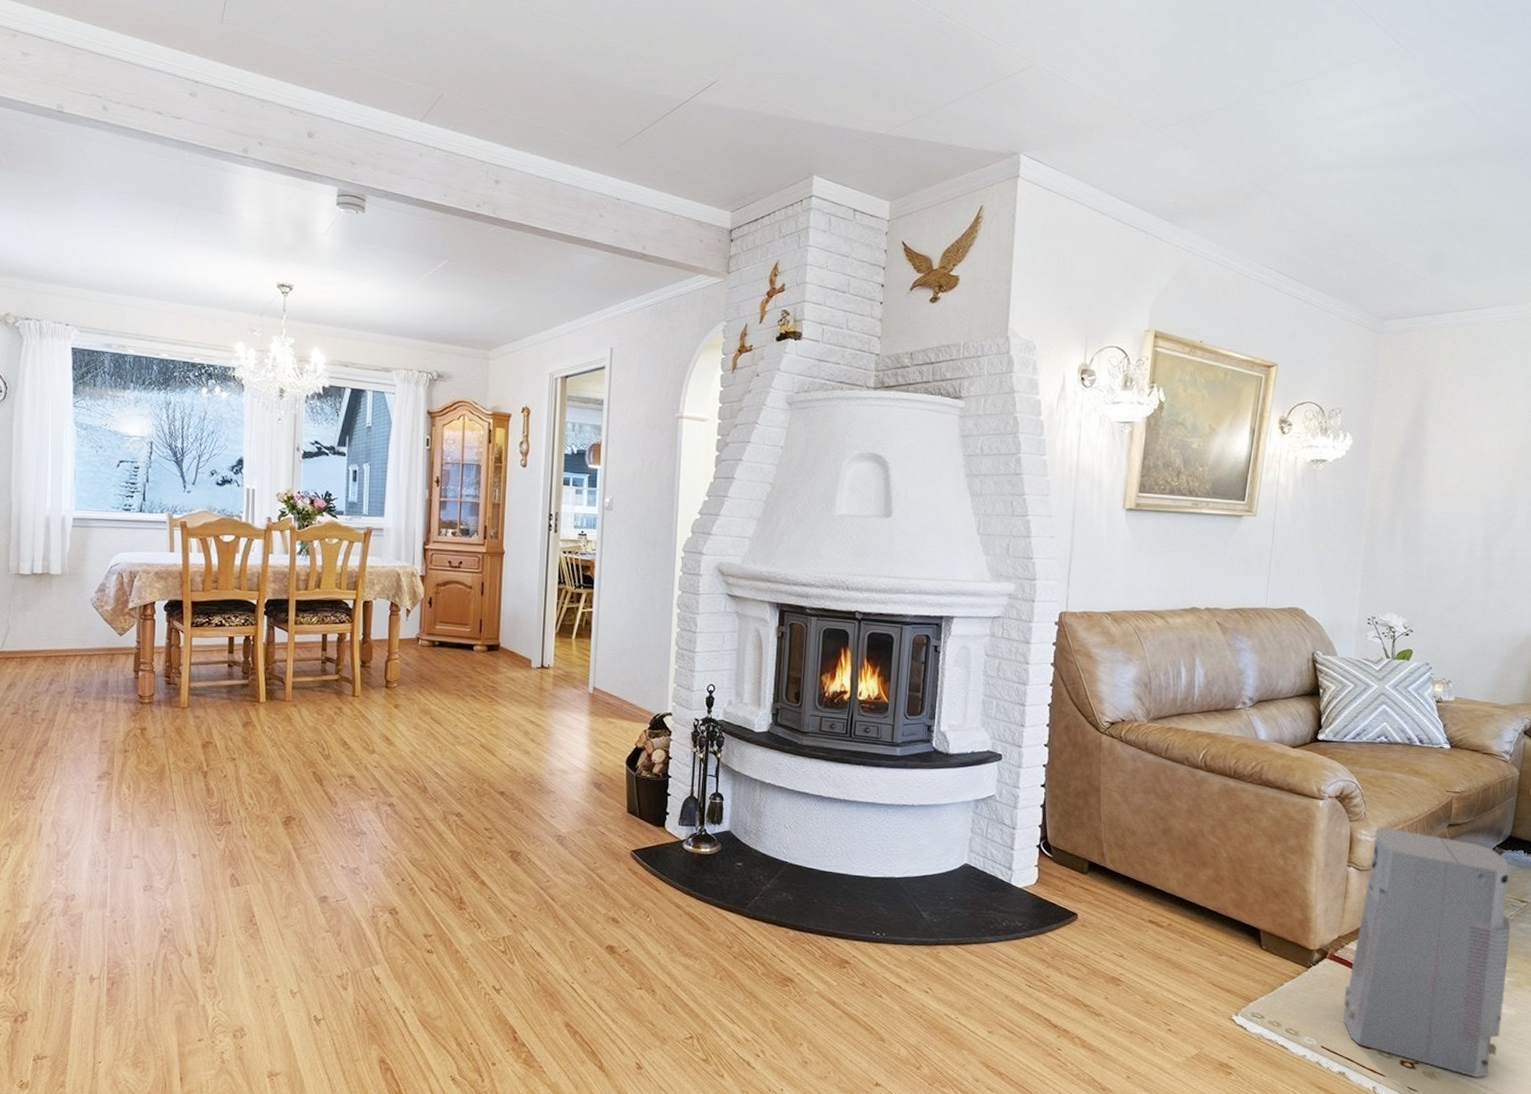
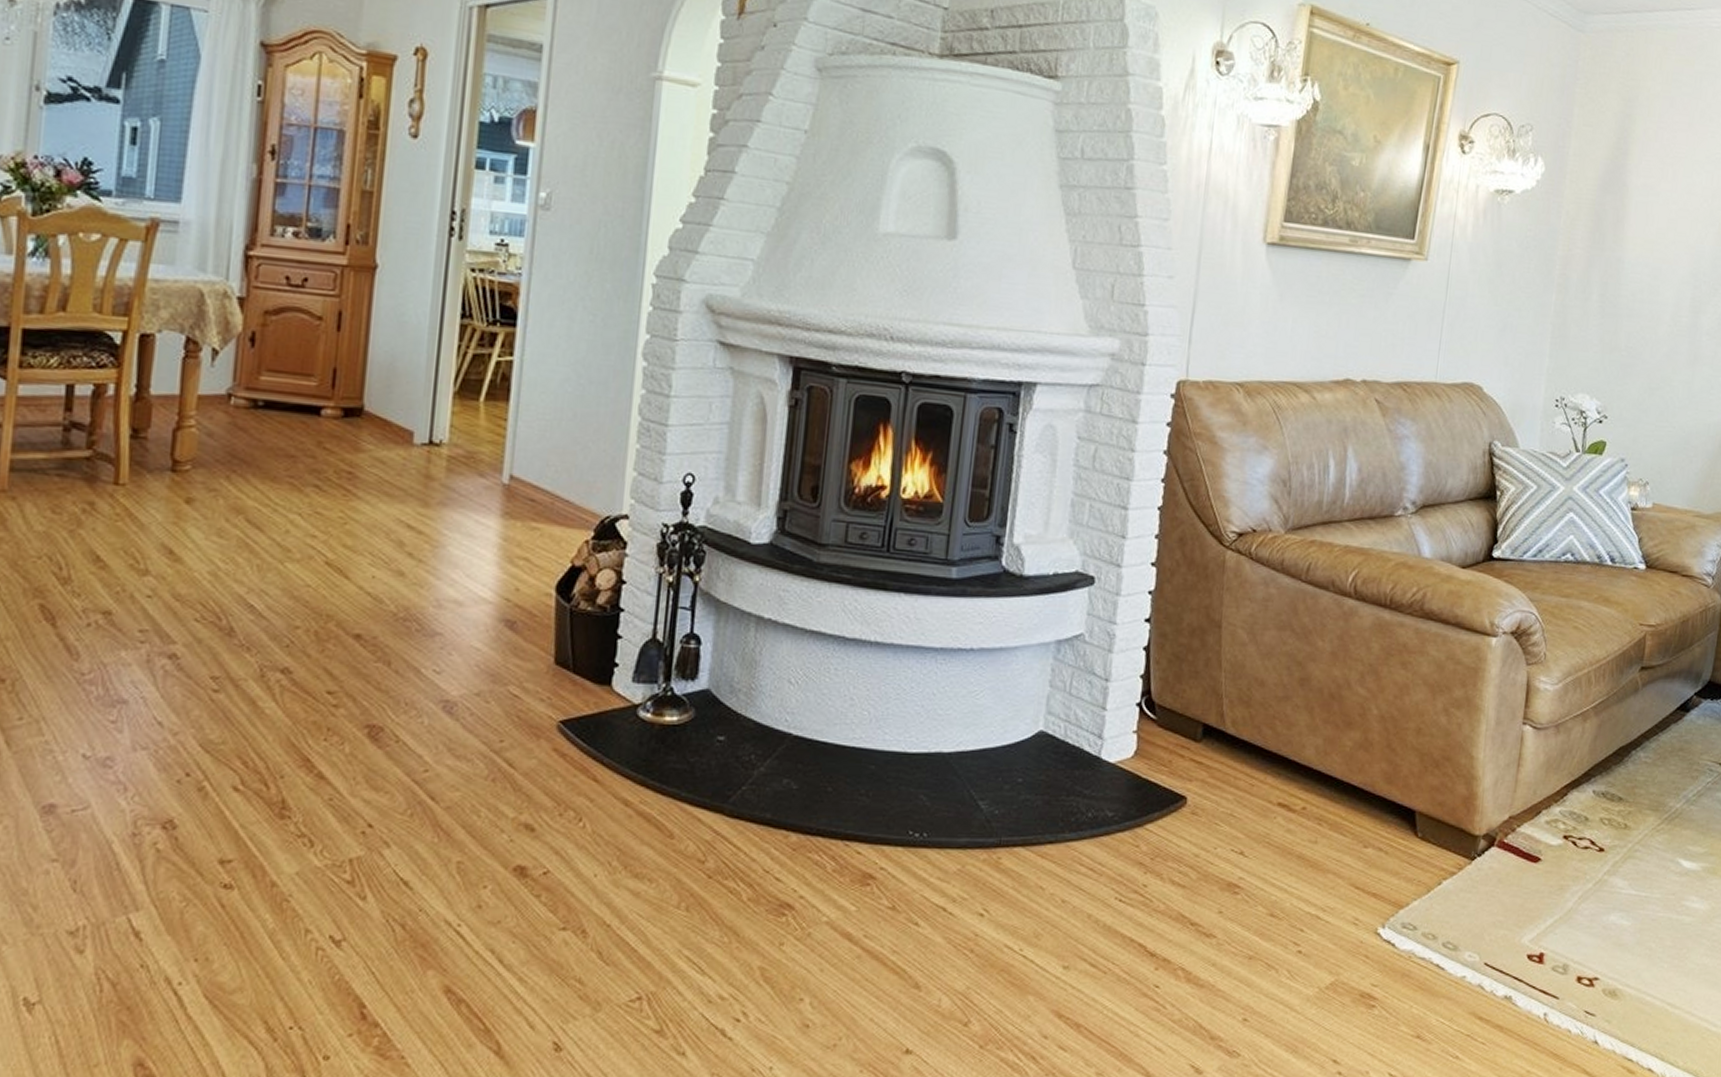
air purifier: present [1343,827,1511,1077] -> none [1512,672,1708,993]

